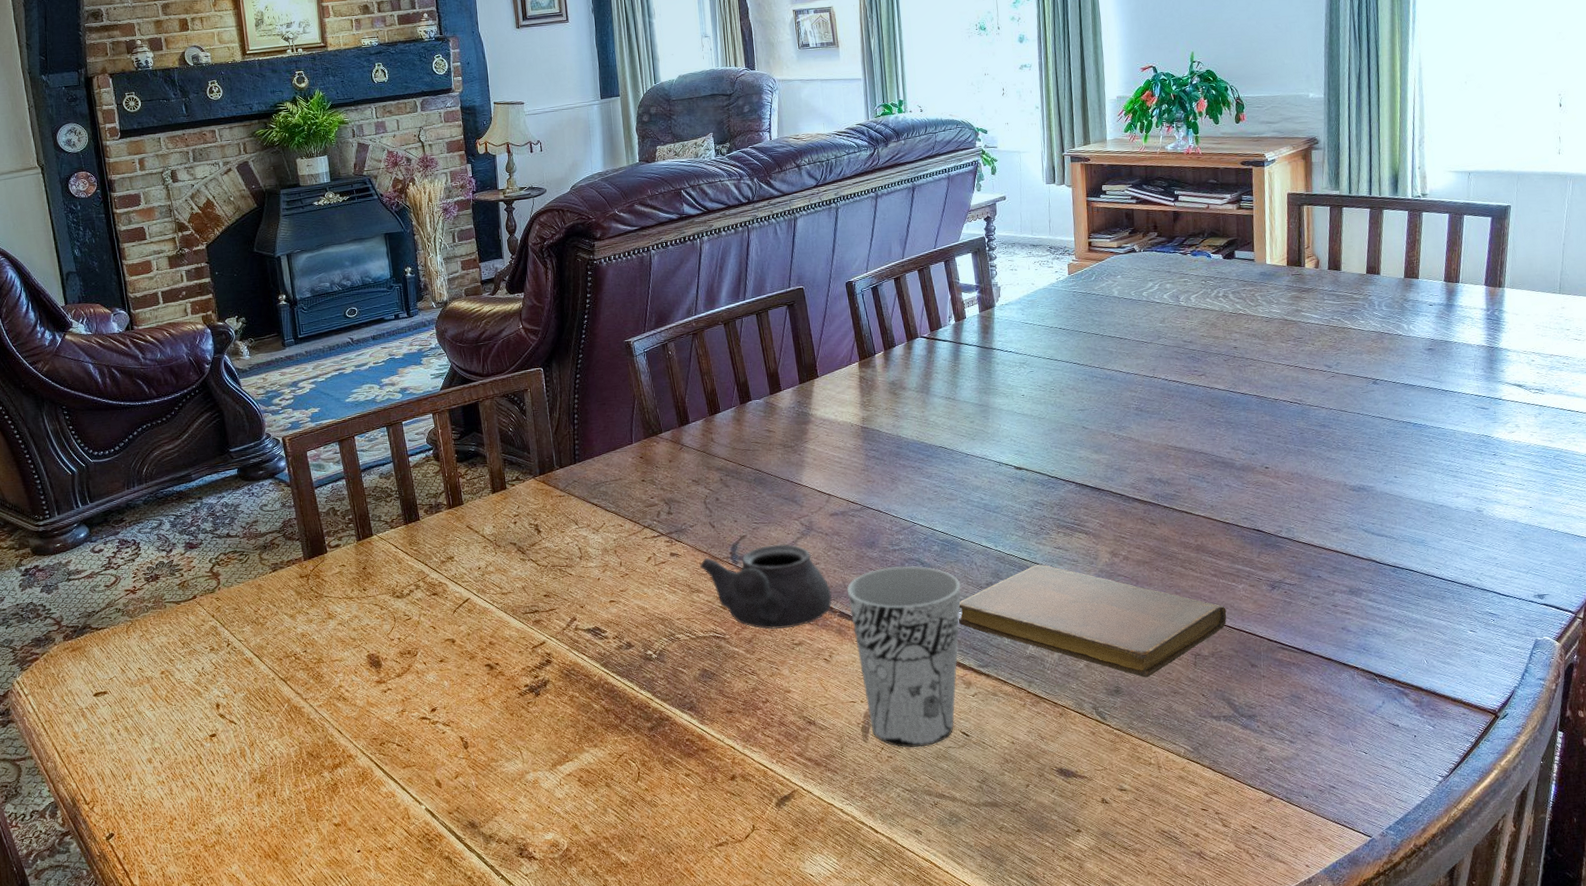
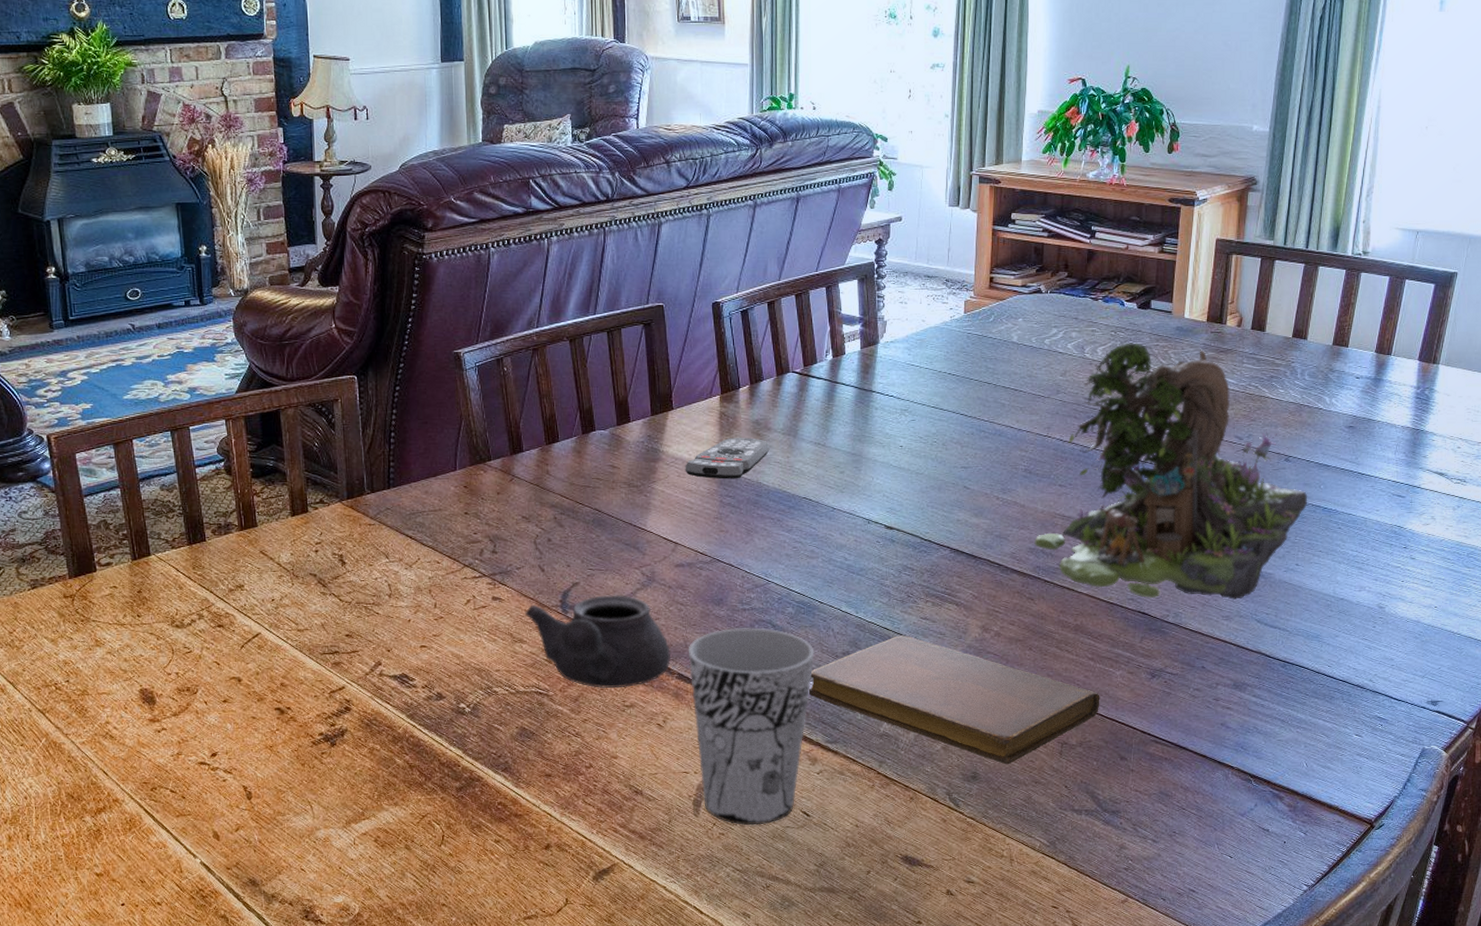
remote control: none [832,397,906,436] -> present [685,438,770,479]
plant: none [1151,289,1399,517] -> present [1034,342,1308,601]

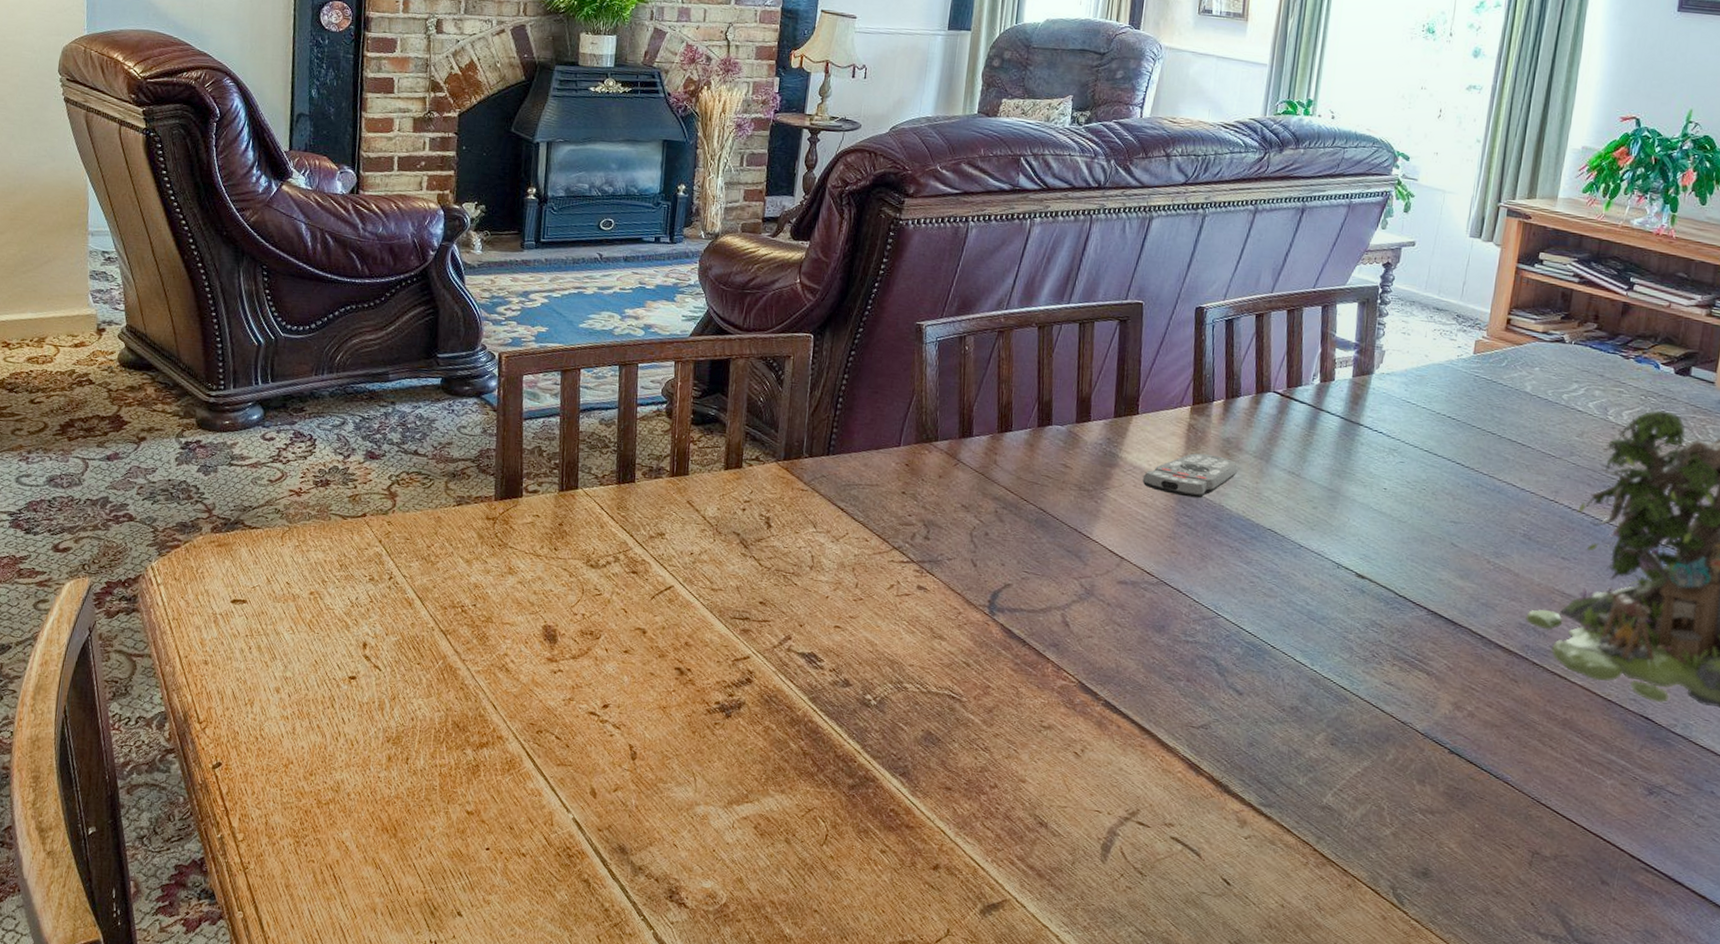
teapot: present [525,595,672,689] -> none [949,600,1100,707]
cup: present [688,628,815,825] -> none [1113,659,1259,886]
notebook: present [808,635,1100,765] -> none [1246,698,1585,867]

